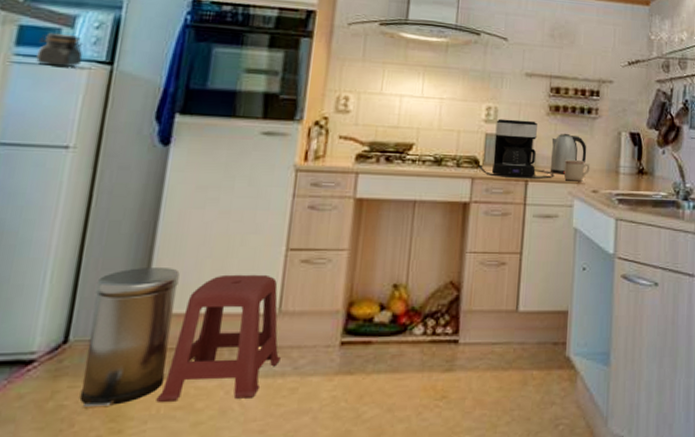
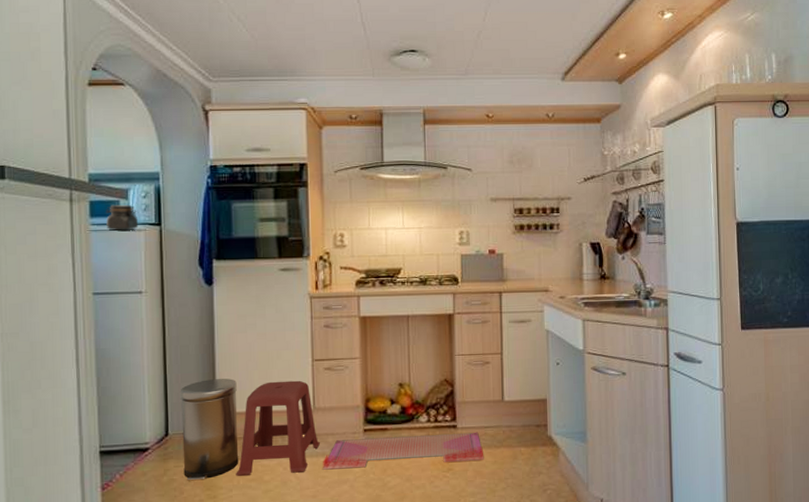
door mat: none [279,349,488,395] -> present [323,432,484,470]
coffee maker: present [477,119,555,179] -> none [456,240,525,291]
kettle: present [550,133,587,174] -> none [519,248,552,285]
mug: present [563,160,590,182] -> none [532,271,556,290]

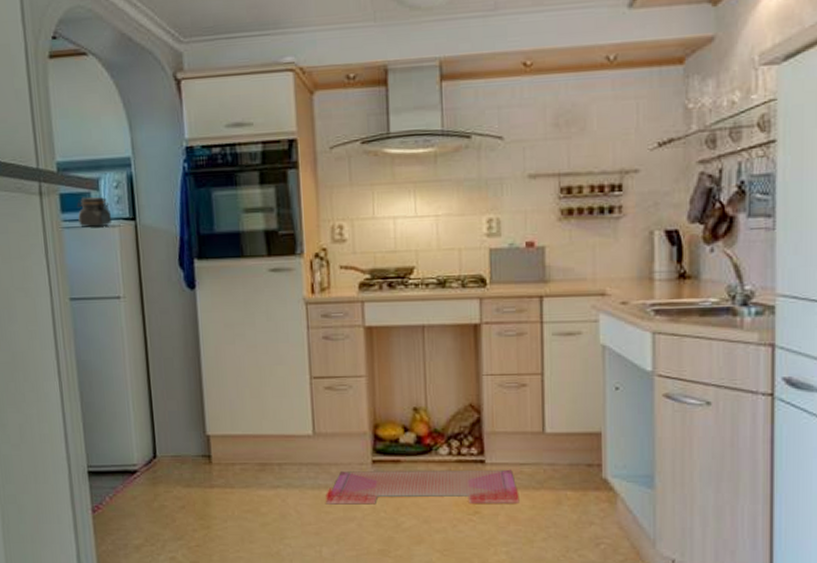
pedal bin: present [180,378,239,481] -> none [166,397,233,508]
step stool: present [236,380,320,476] -> none [230,400,322,506]

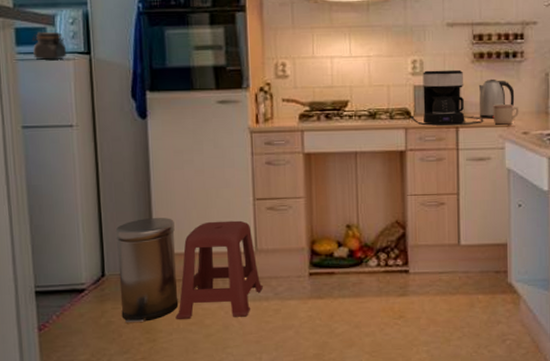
pedal bin: none [166,397,233,508] -> present [115,218,179,324]
step stool: none [230,400,322,506] -> present [175,220,263,319]
door mat: present [326,469,520,505] -> none [266,277,438,315]
coffee maker: none [484,229,573,295] -> present [409,69,484,126]
kettle: none [566,239,611,287] -> present [478,78,515,119]
mug: none [584,269,616,294] -> present [492,104,519,125]

